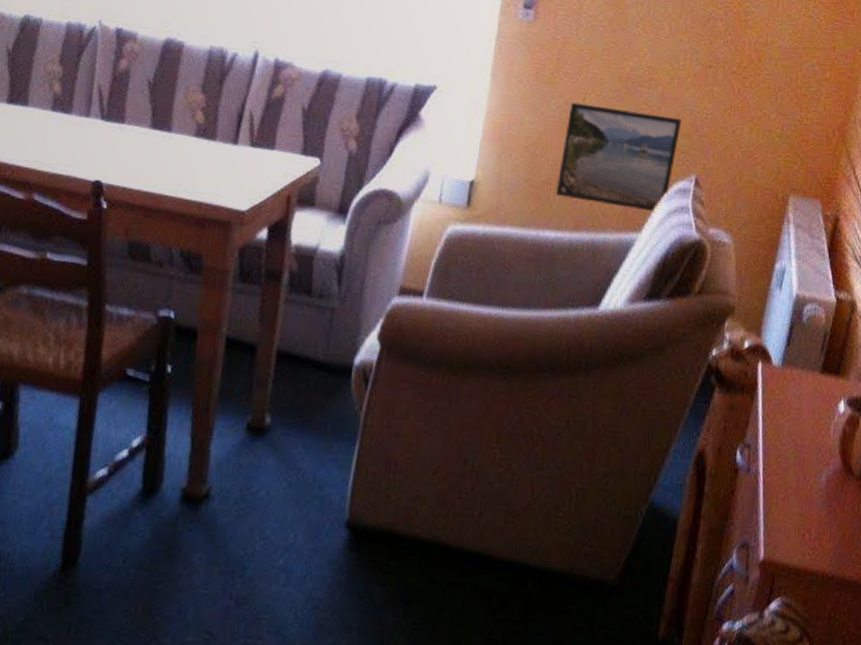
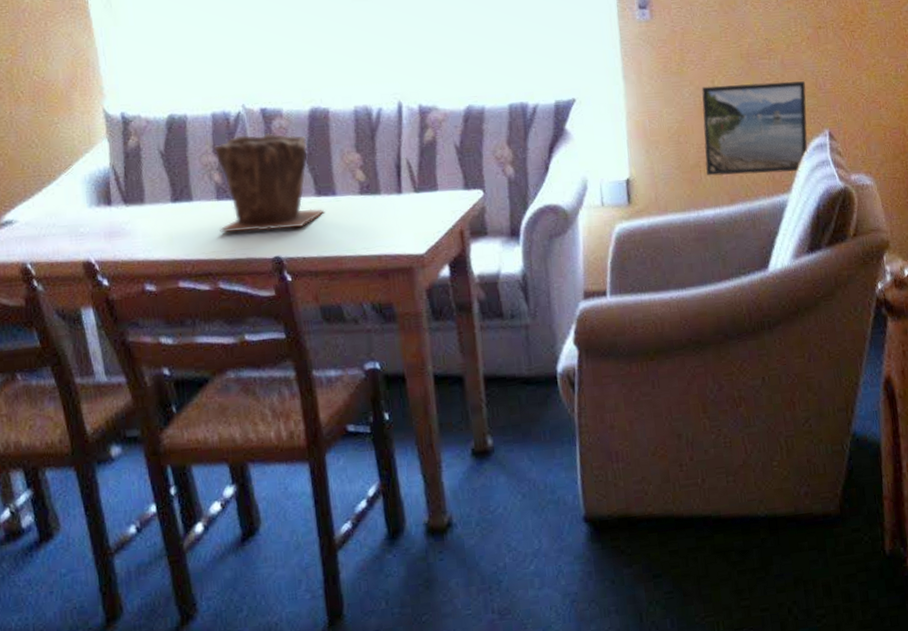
plant pot: none [47,50,156,156] -> present [214,133,325,233]

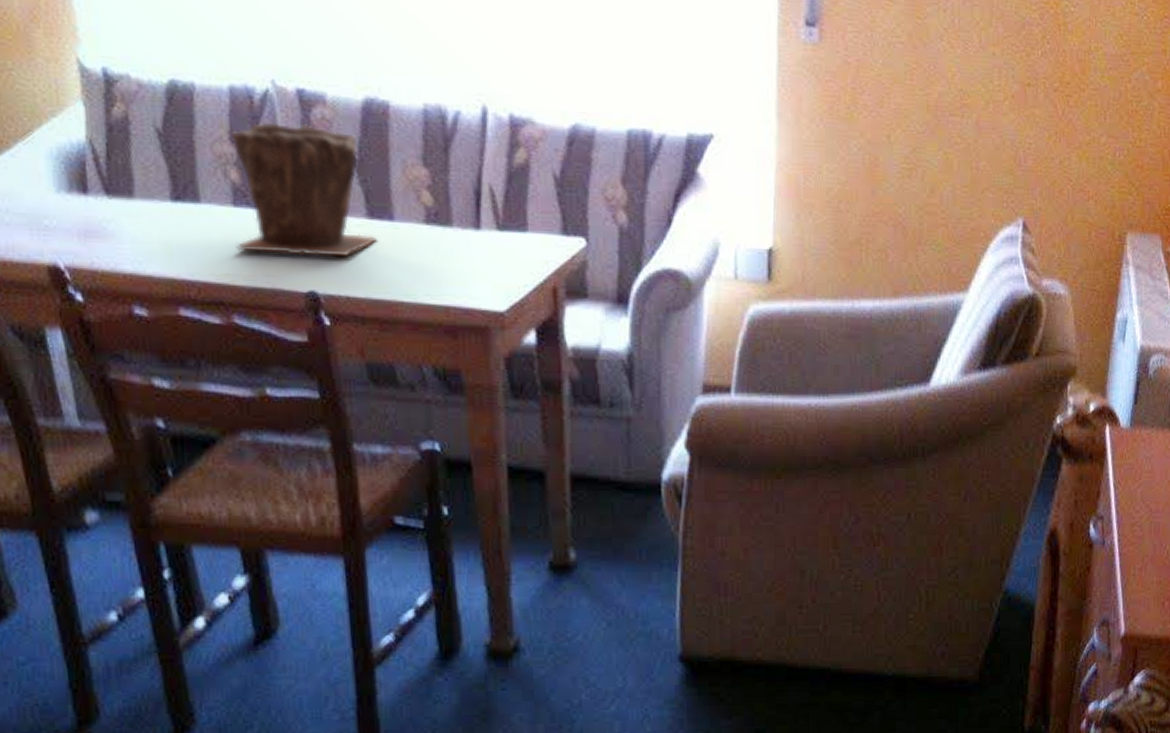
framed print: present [701,81,808,176] -> none [869,141,1003,267]

